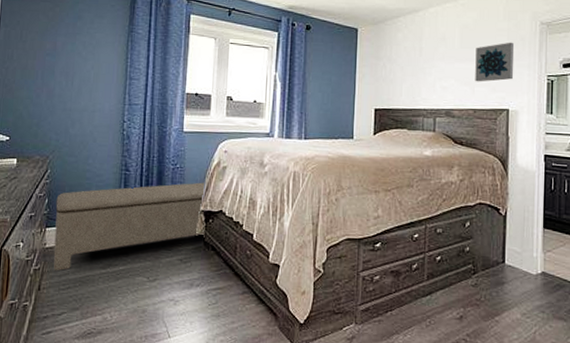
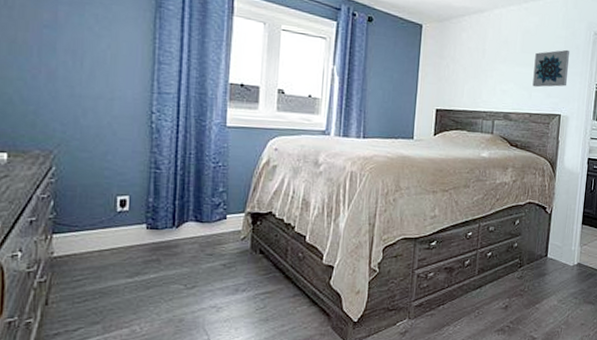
bench: present [53,182,205,271] -> none [64,182,252,283]

